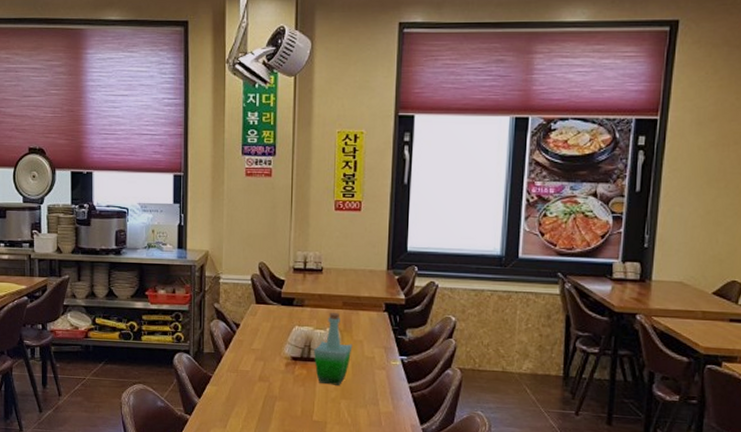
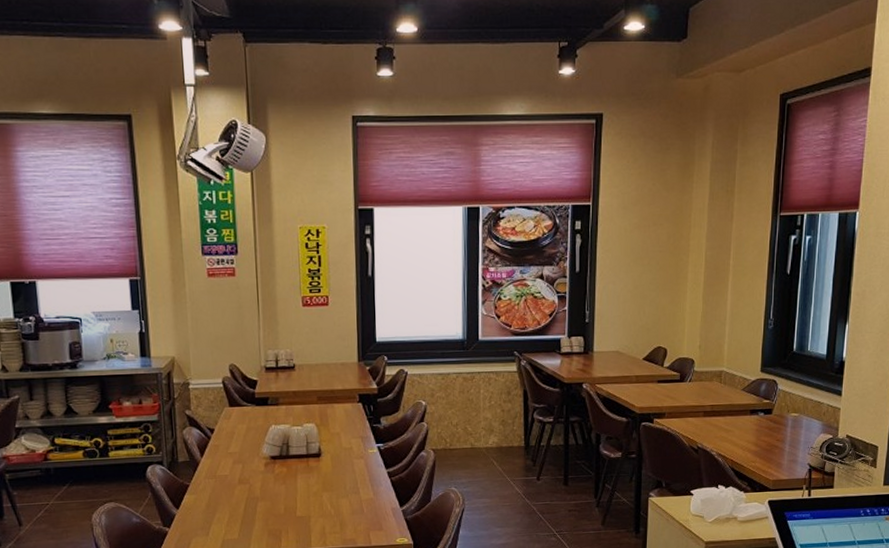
bottle: present [313,312,353,385] -> none [291,407,330,480]

